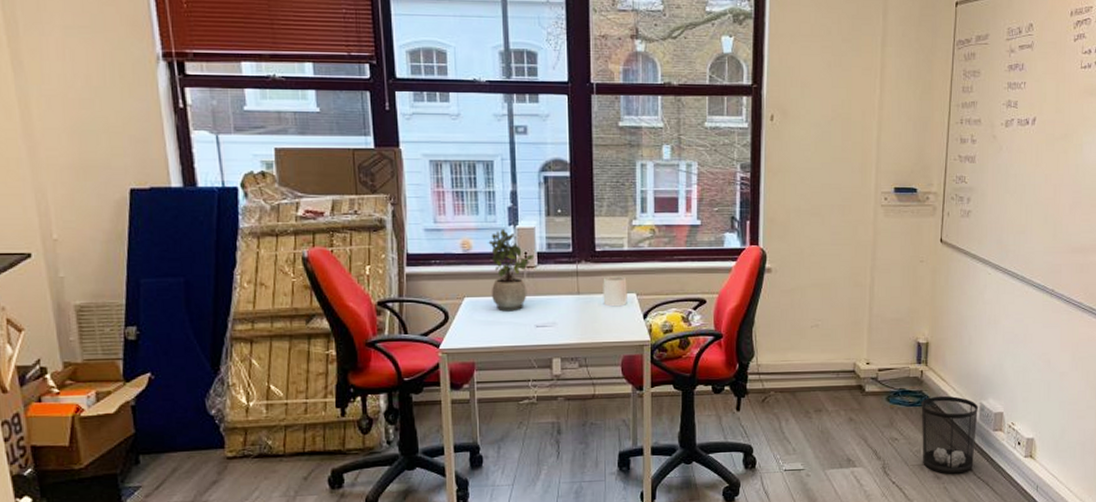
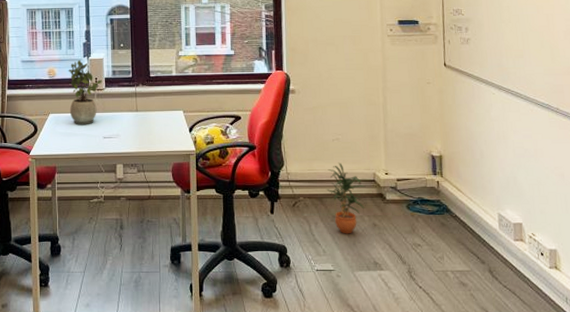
mug: present [603,276,627,307] -> none [156,97,176,122]
potted plant: none [801,352,844,431] -> present [326,162,366,234]
waste bin: present [921,395,978,474] -> none [440,205,498,281]

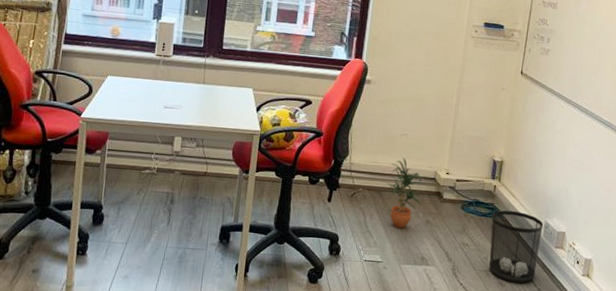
potted plant: present [68,59,103,126] -> none [130,21,171,93]
waste bin: none [440,205,498,281] -> present [489,210,543,284]

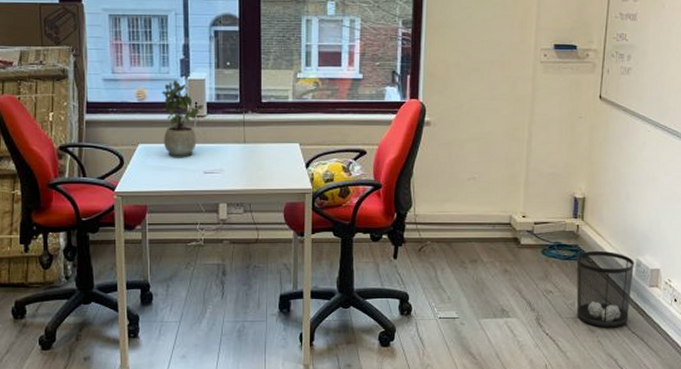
potted plant: none [130,21,171,93] -> present [161,79,204,158]
potted plant: present [387,158,426,229] -> none [457,204,500,280]

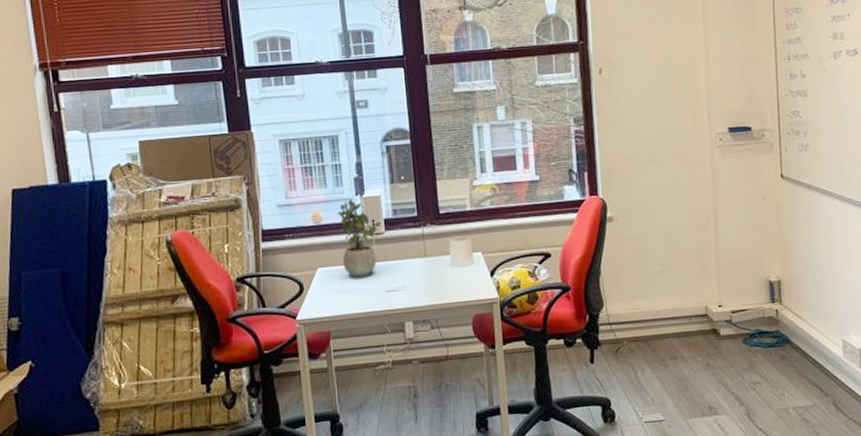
mug: none [268,126,291,156] -> present [448,236,474,267]
waste bin: present [576,250,634,328] -> none [779,334,843,417]

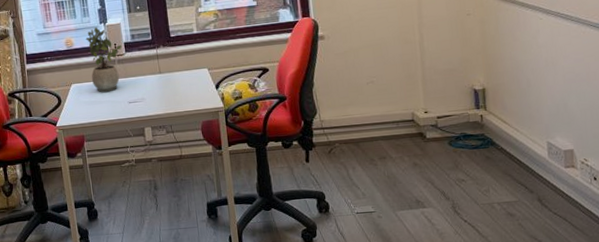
mug: present [448,236,474,267] -> none [179,55,201,82]

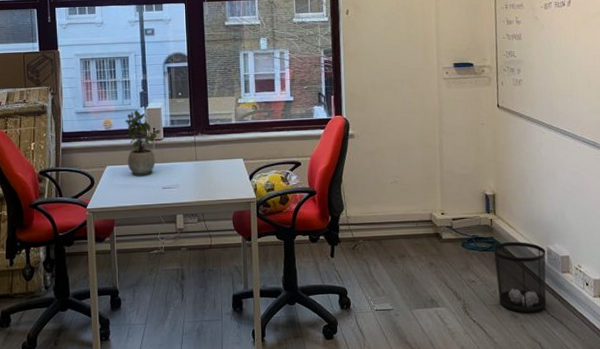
waste bin: none [484,137,548,211] -> present [493,241,547,313]

